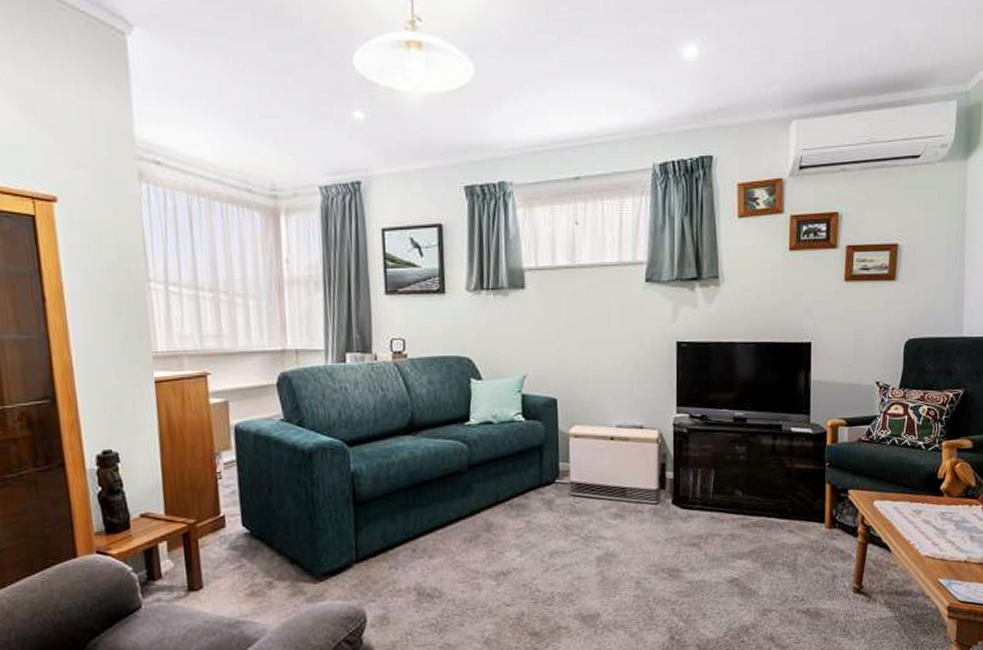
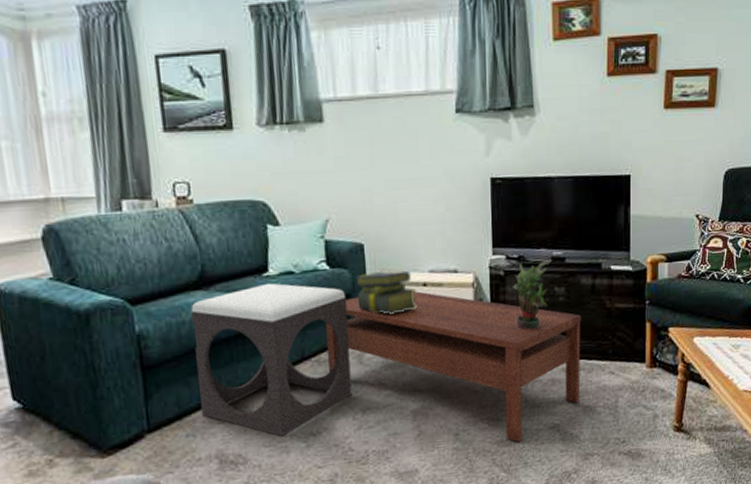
footstool: none [400,431,541,574] -> present [190,282,352,437]
coffee table: none [519,444,762,594] -> present [326,291,582,443]
stack of books: none [547,424,605,465] -> present [354,270,418,314]
potted plant: none [694,420,732,486] -> present [512,260,551,330]

